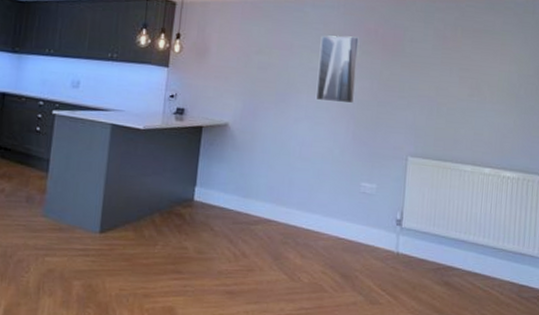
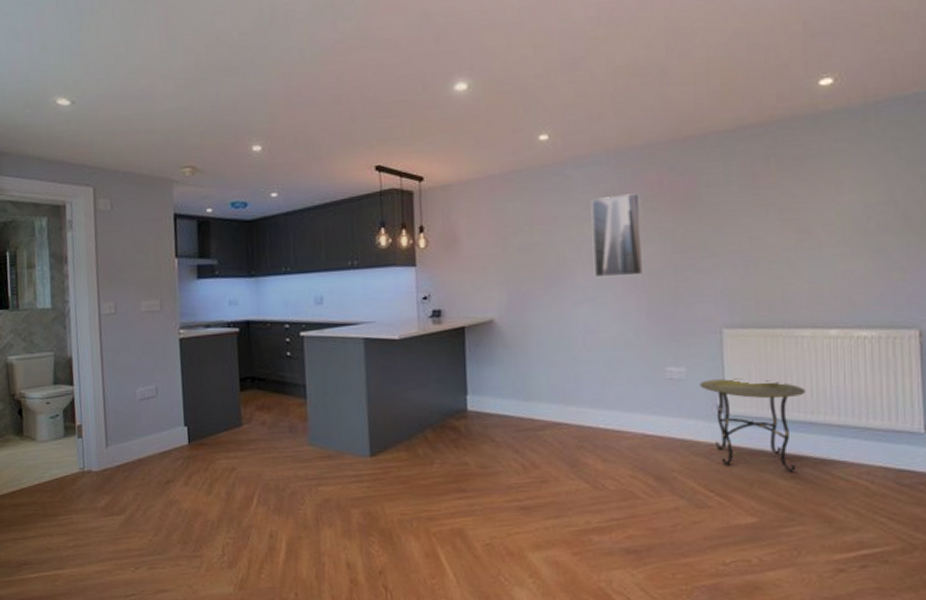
side table: none [385,197,463,281] -> present [699,378,806,473]

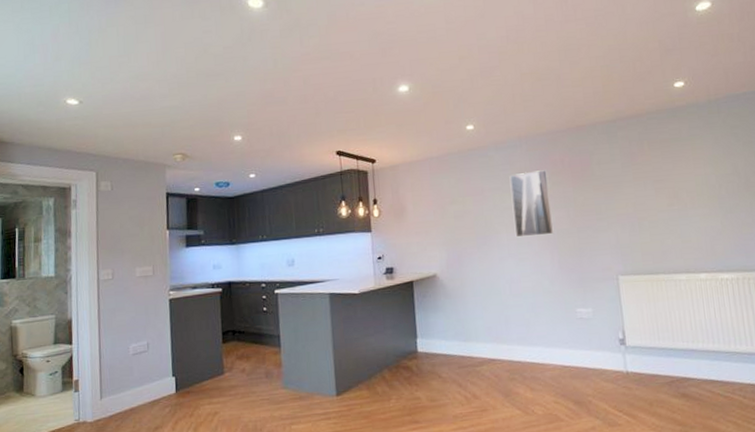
side table: present [699,378,806,473] -> none [603,315,687,393]

